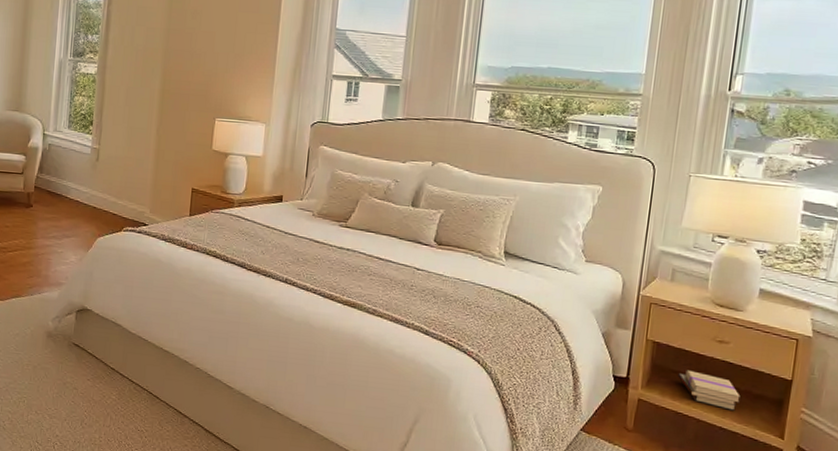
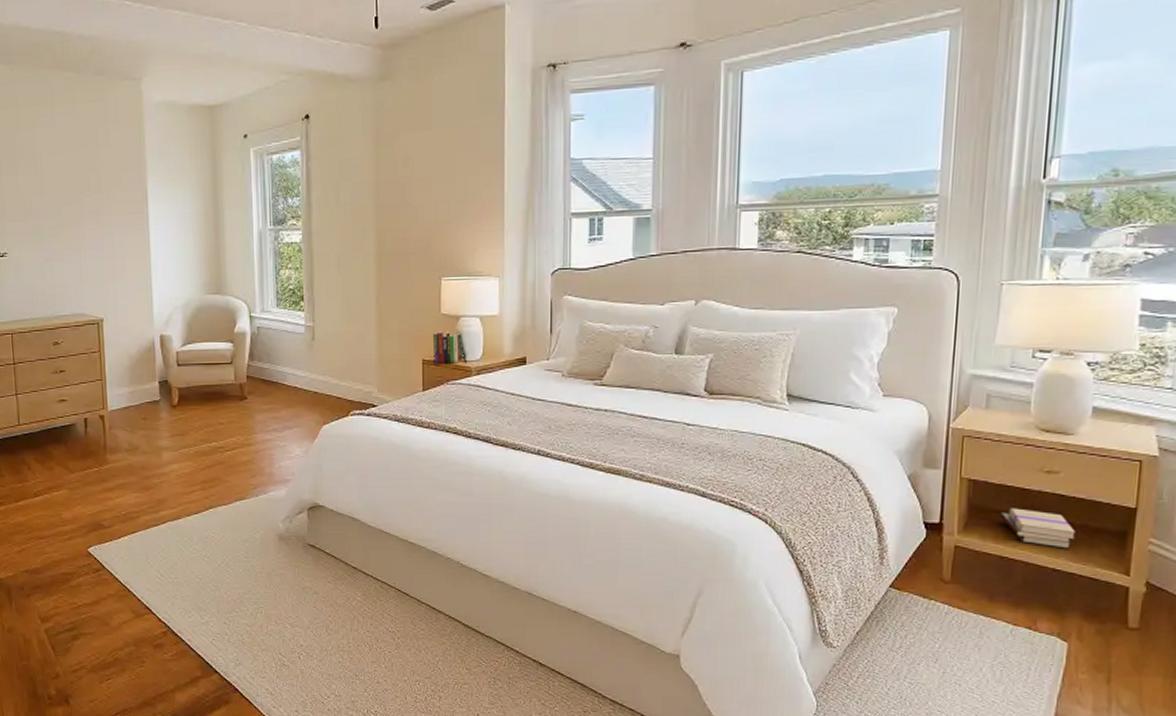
books: none [201,165,232,196] -> present [433,331,468,365]

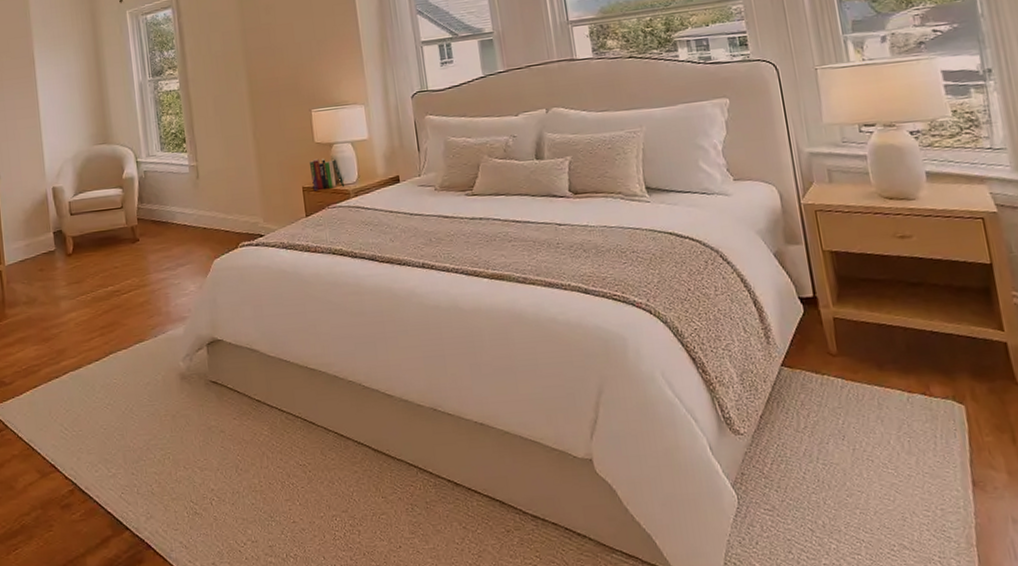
books: present [1000,508,1076,549] -> none [868,274,943,311]

